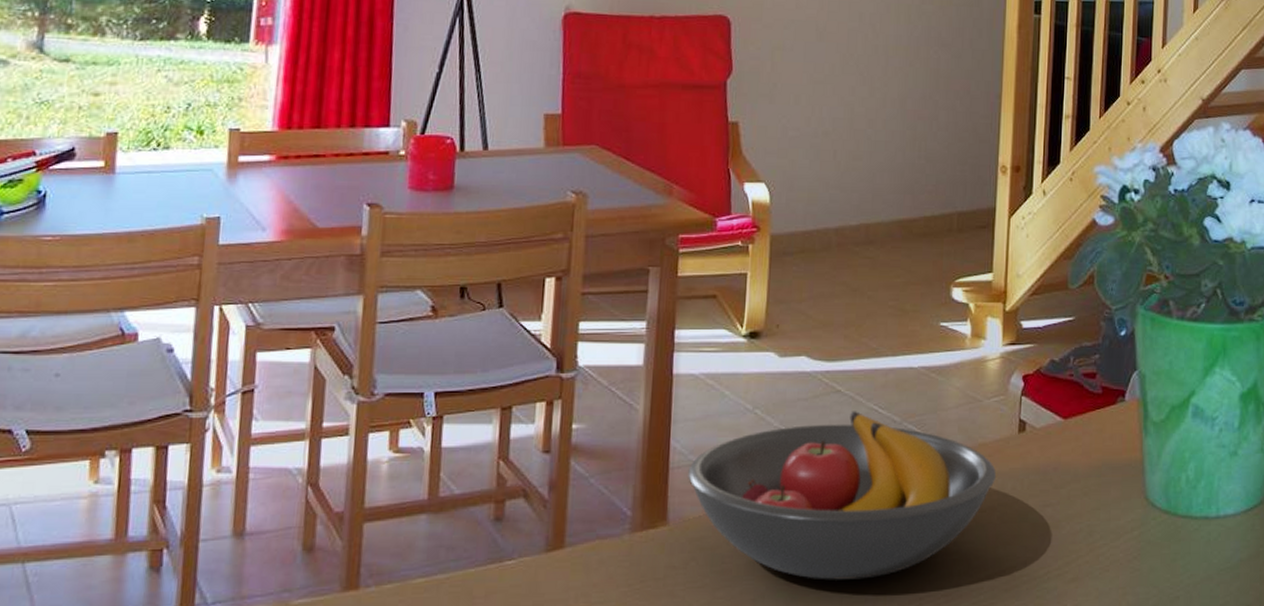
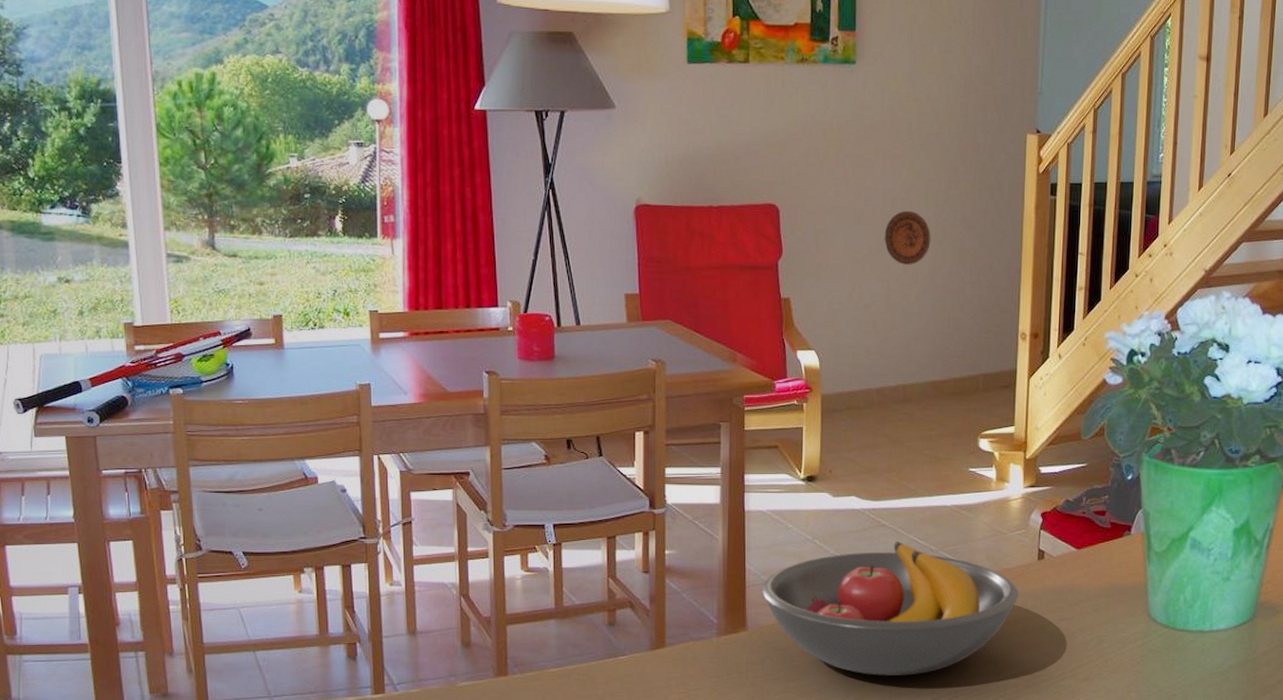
decorative plate: none [849,26,902,87] -> present [884,210,931,265]

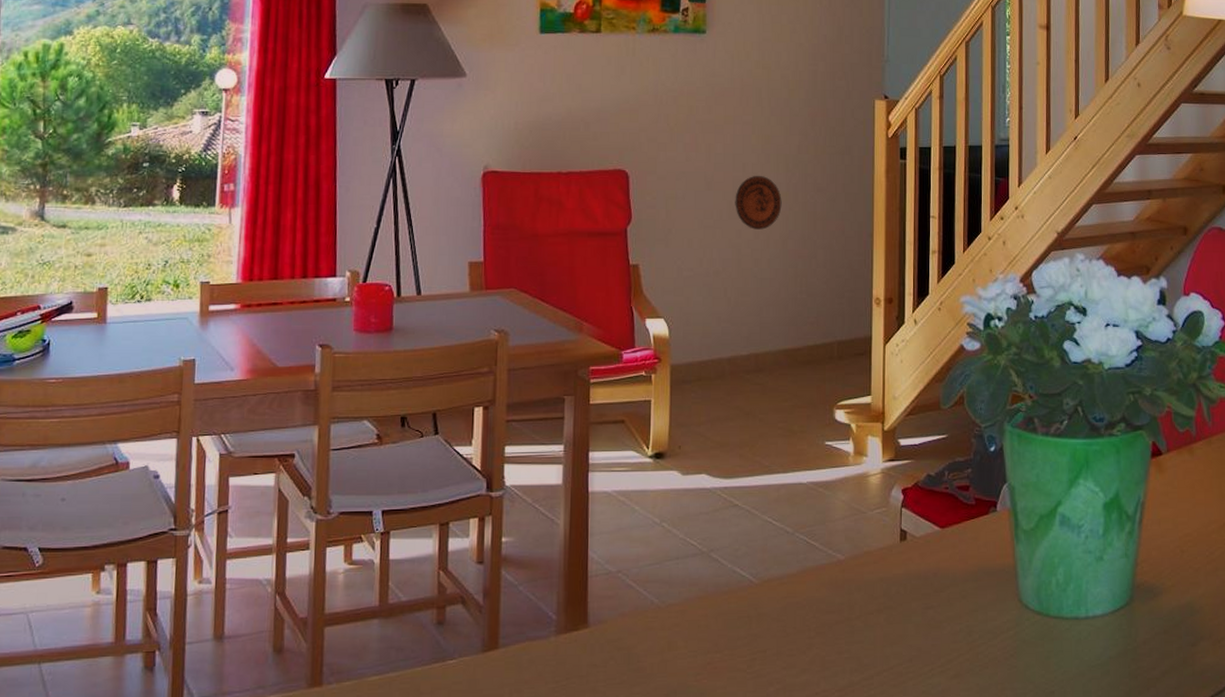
fruit bowl: present [761,541,1020,676] -> none [605,523,882,677]

